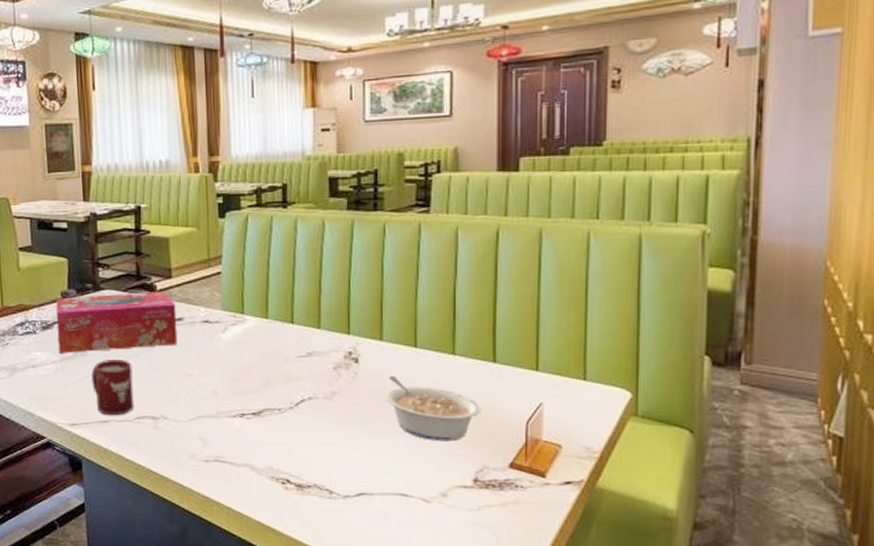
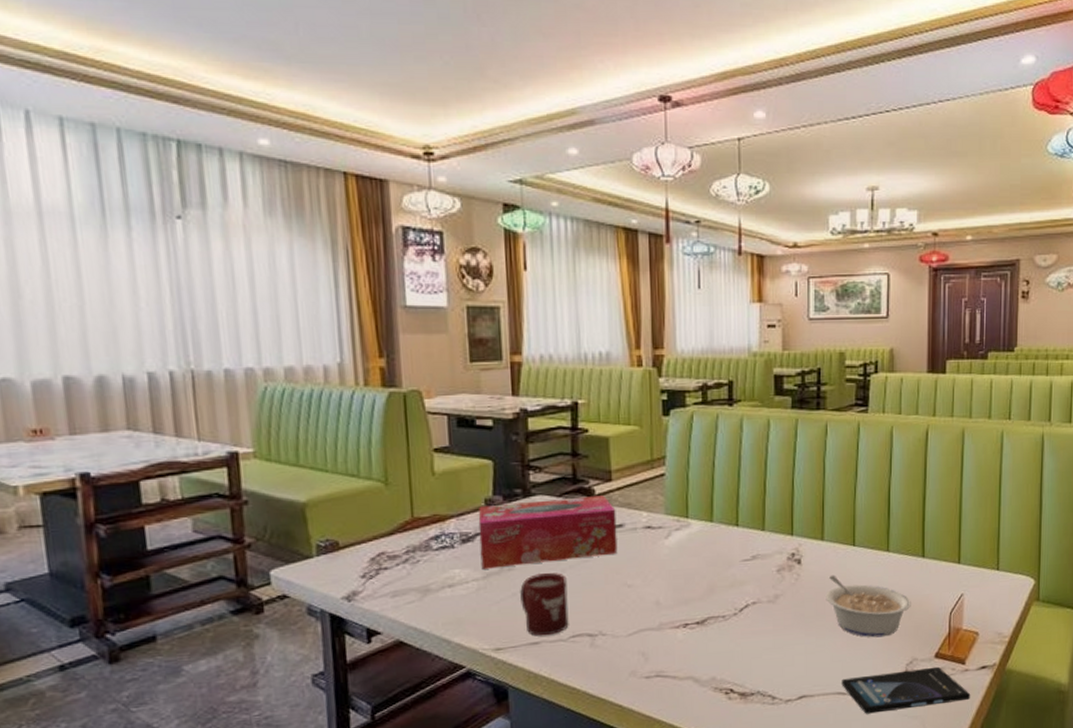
smartphone: none [403,477,553,519] -> present [842,666,971,714]

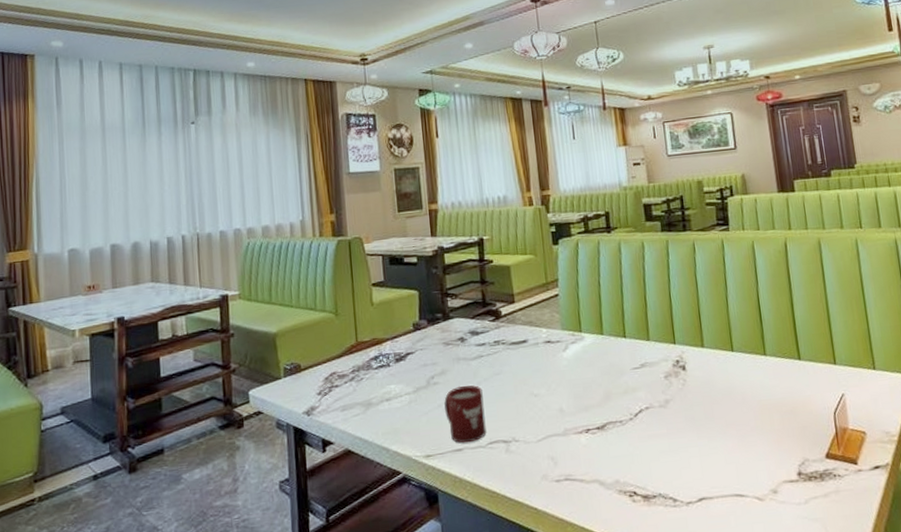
tissue box: present [478,495,618,569] -> none [408,316,524,384]
legume: present [826,574,911,638] -> none [712,379,795,439]
smartphone: present [842,666,971,714] -> none [738,467,869,516]

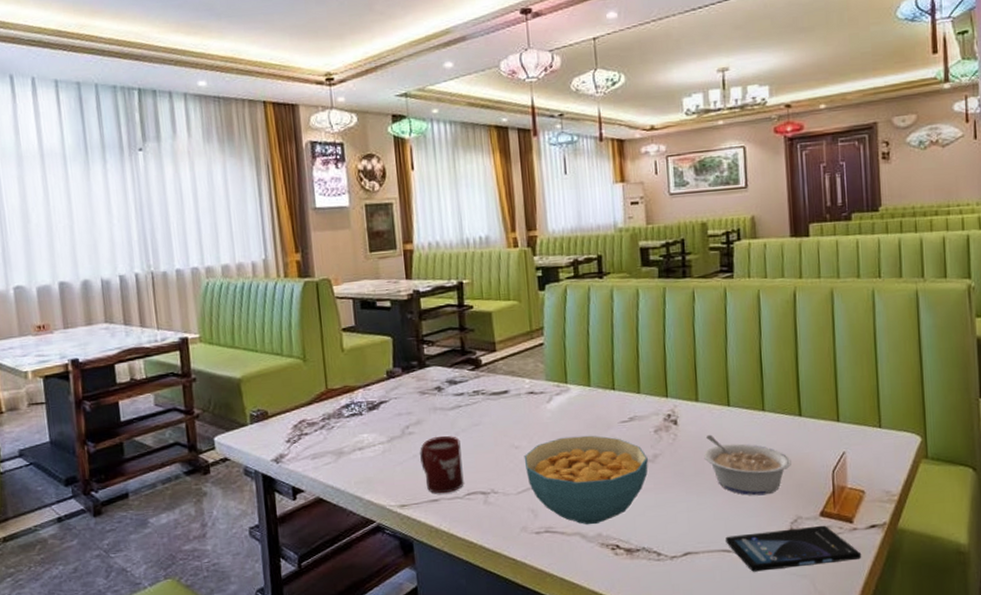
cereal bowl: none [543,382,661,472] -> present [524,435,648,525]
legume: none [712,379,795,439] -> present [704,434,791,496]
smartphone: none [738,467,869,516] -> present [725,525,862,572]

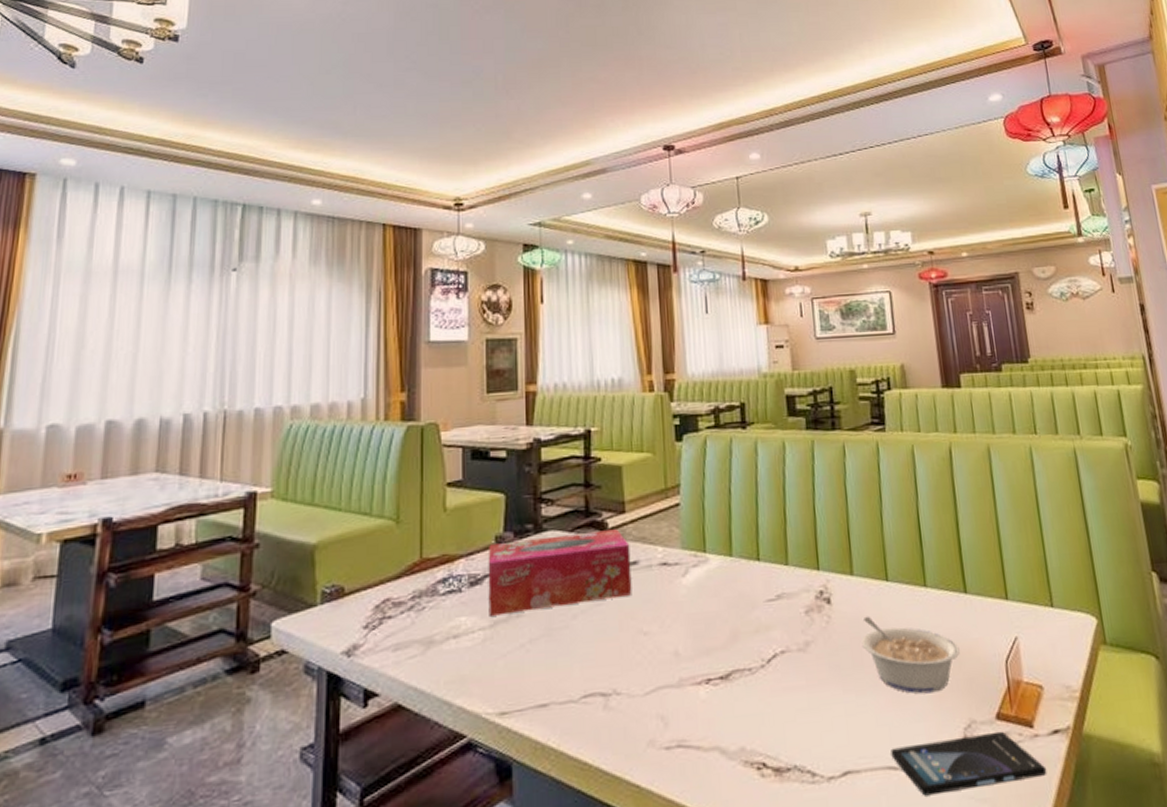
tissue box: none [381,365,505,434] -> present [488,529,632,616]
cup: present [420,436,464,494] -> none [529,619,580,697]
cereal bowl: present [524,435,648,525] -> none [653,617,799,736]

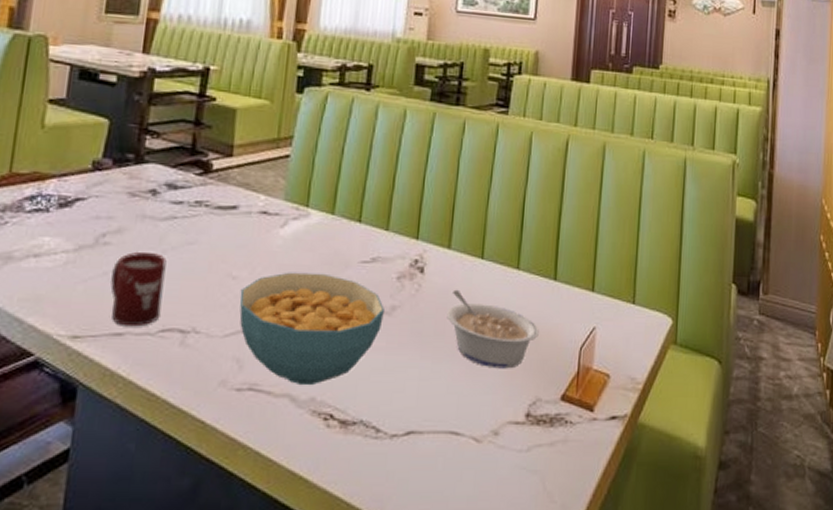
tissue box: present [488,529,632,616] -> none [74,168,232,241]
cup: none [529,619,580,697] -> present [110,252,167,327]
cereal bowl: none [653,617,799,736] -> present [239,272,384,386]
smartphone: present [891,731,1047,796] -> none [455,411,598,462]

